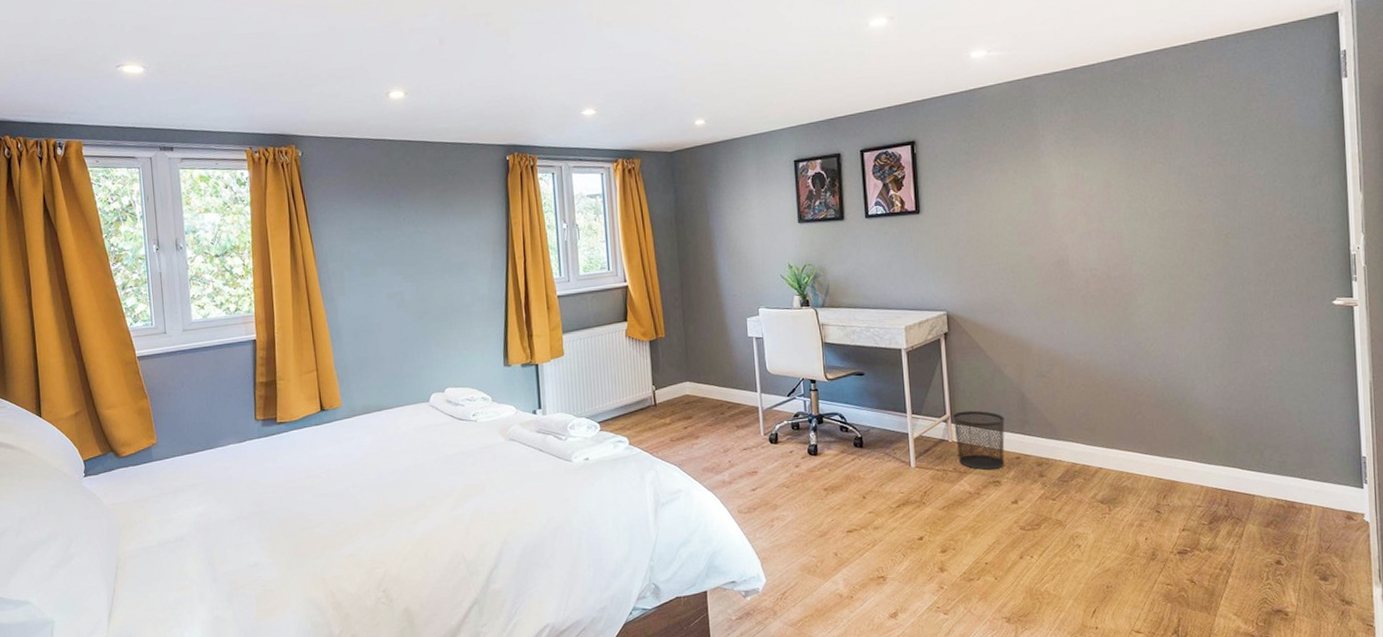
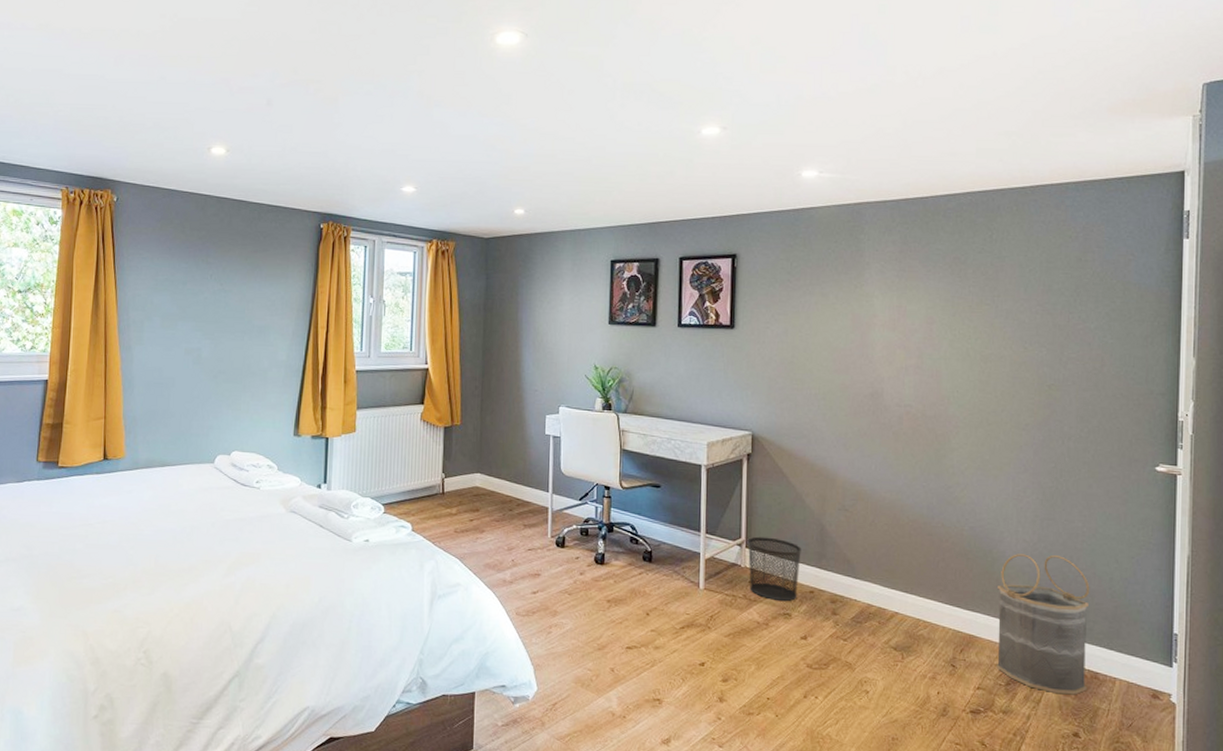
basket: none [1194,396,1286,527] -> present [996,554,1090,695]

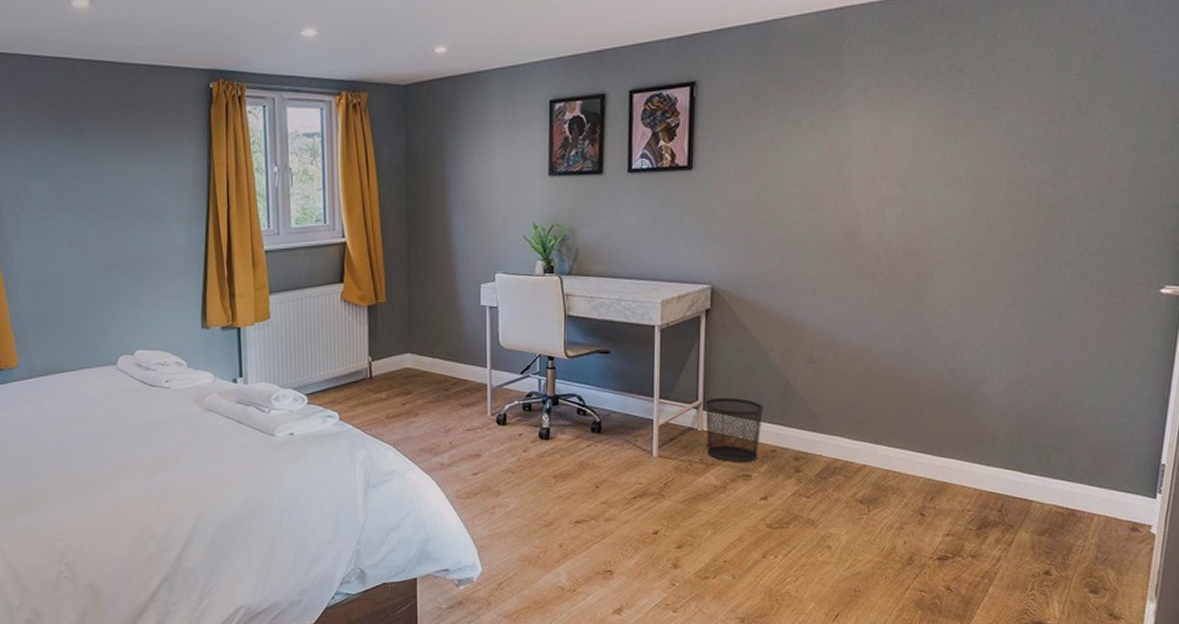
basket: present [996,554,1090,695] -> none [967,393,1076,534]

